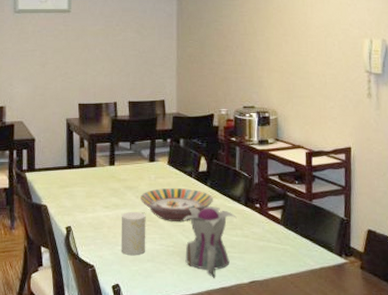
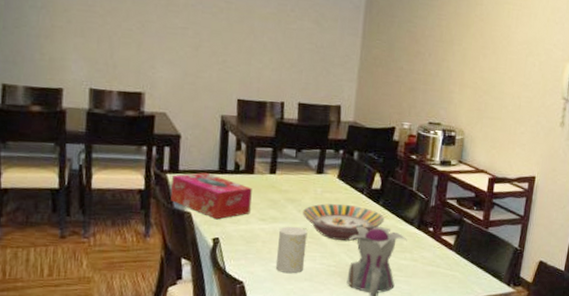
tissue box: none [30,168,96,210] -> present [170,172,252,220]

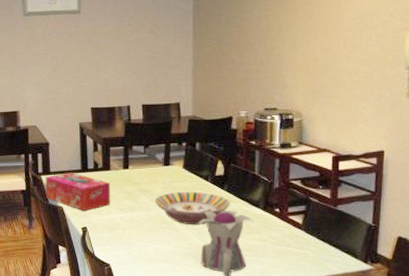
cup: present [275,226,308,273] -> none [136,214,161,255]

